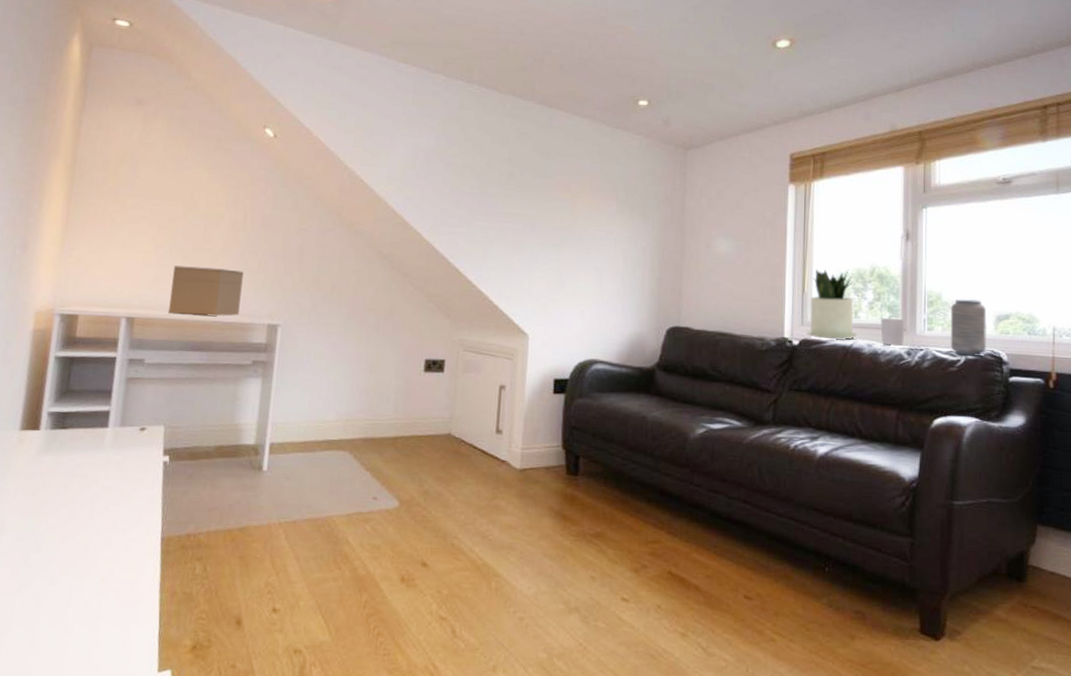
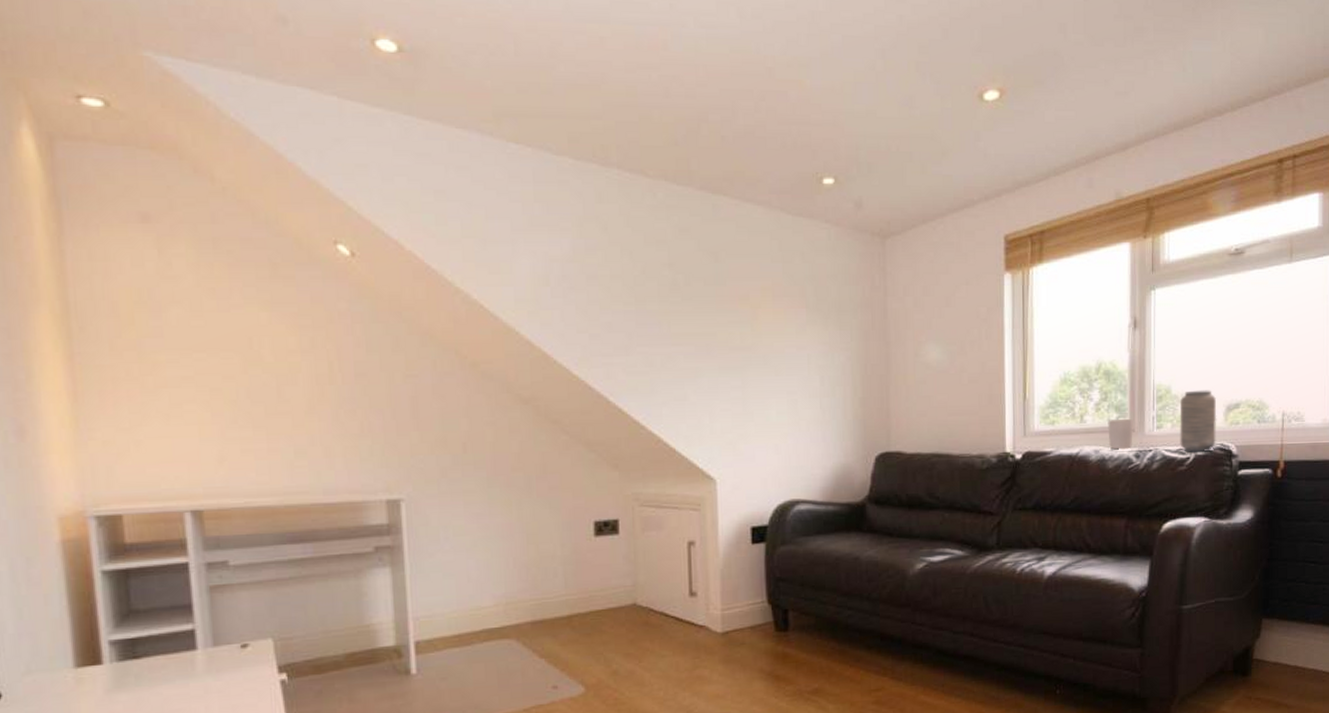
decorative box: present [168,265,244,316] -> none [244,436,345,499]
planter: present [806,269,858,340] -> none [1029,368,1085,449]

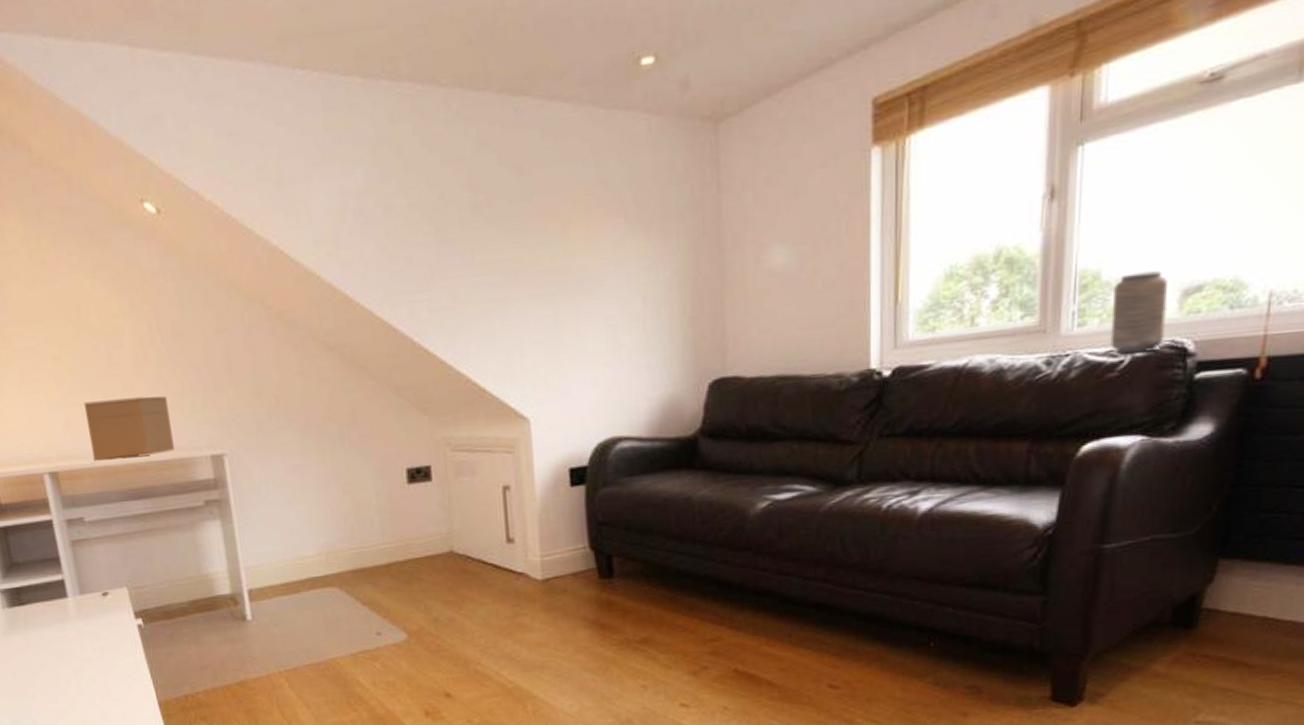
decorative box: none [244,436,345,499] -> present [84,396,175,460]
candle holder: present [1108,418,1133,450] -> none [1008,317,1044,357]

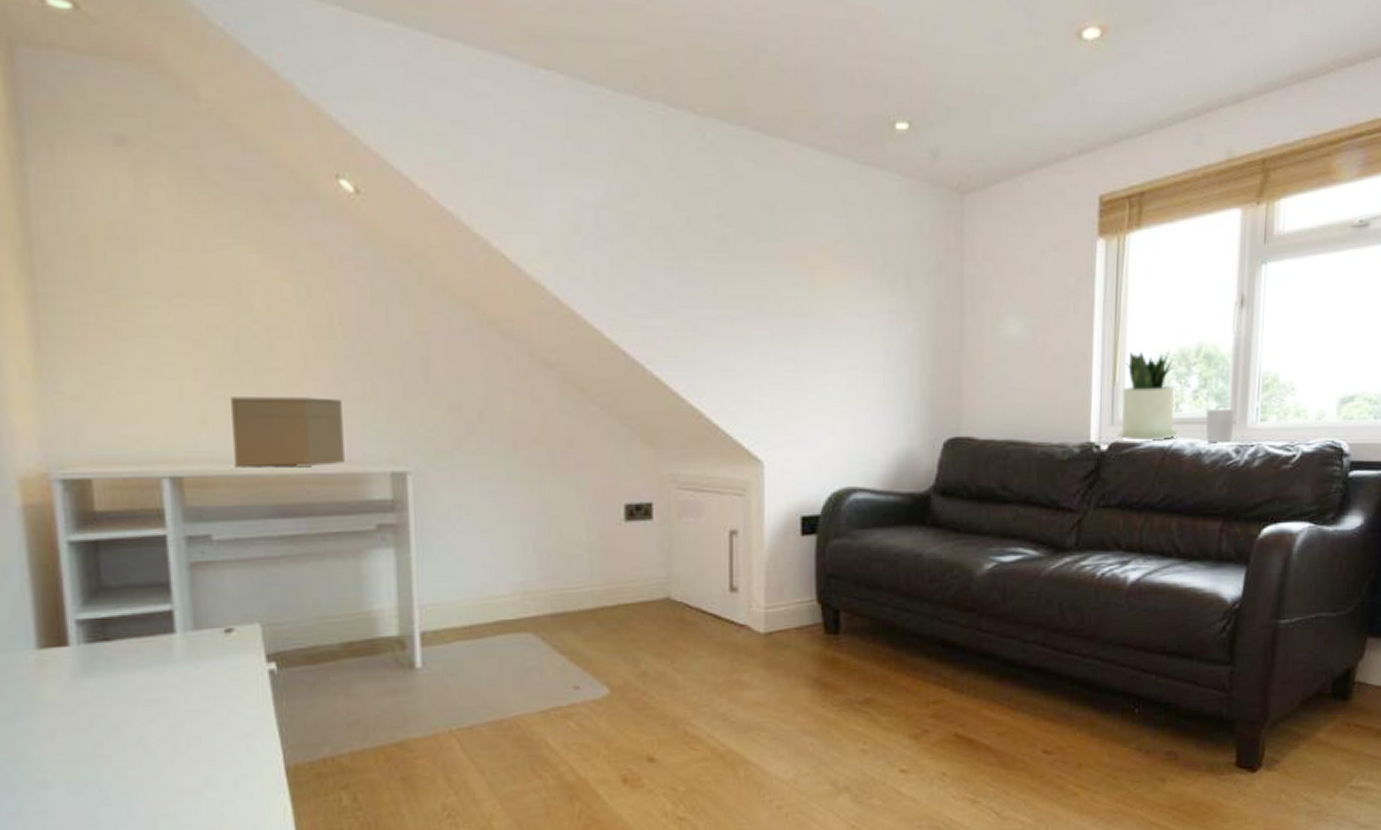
planter: none [901,259,976,362] -> present [1116,350,1179,439]
candle holder: none [1008,317,1044,357] -> present [1206,408,1235,444]
vase: present [1110,271,1168,355] -> none [1285,379,1329,451]

